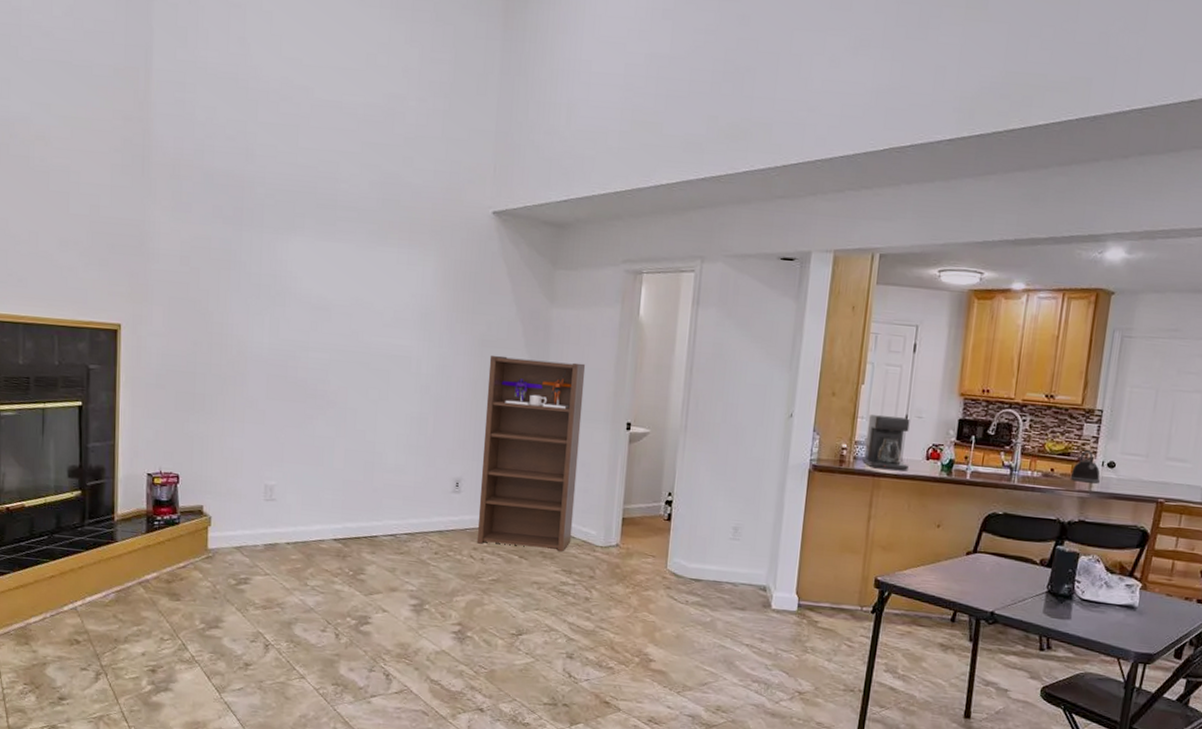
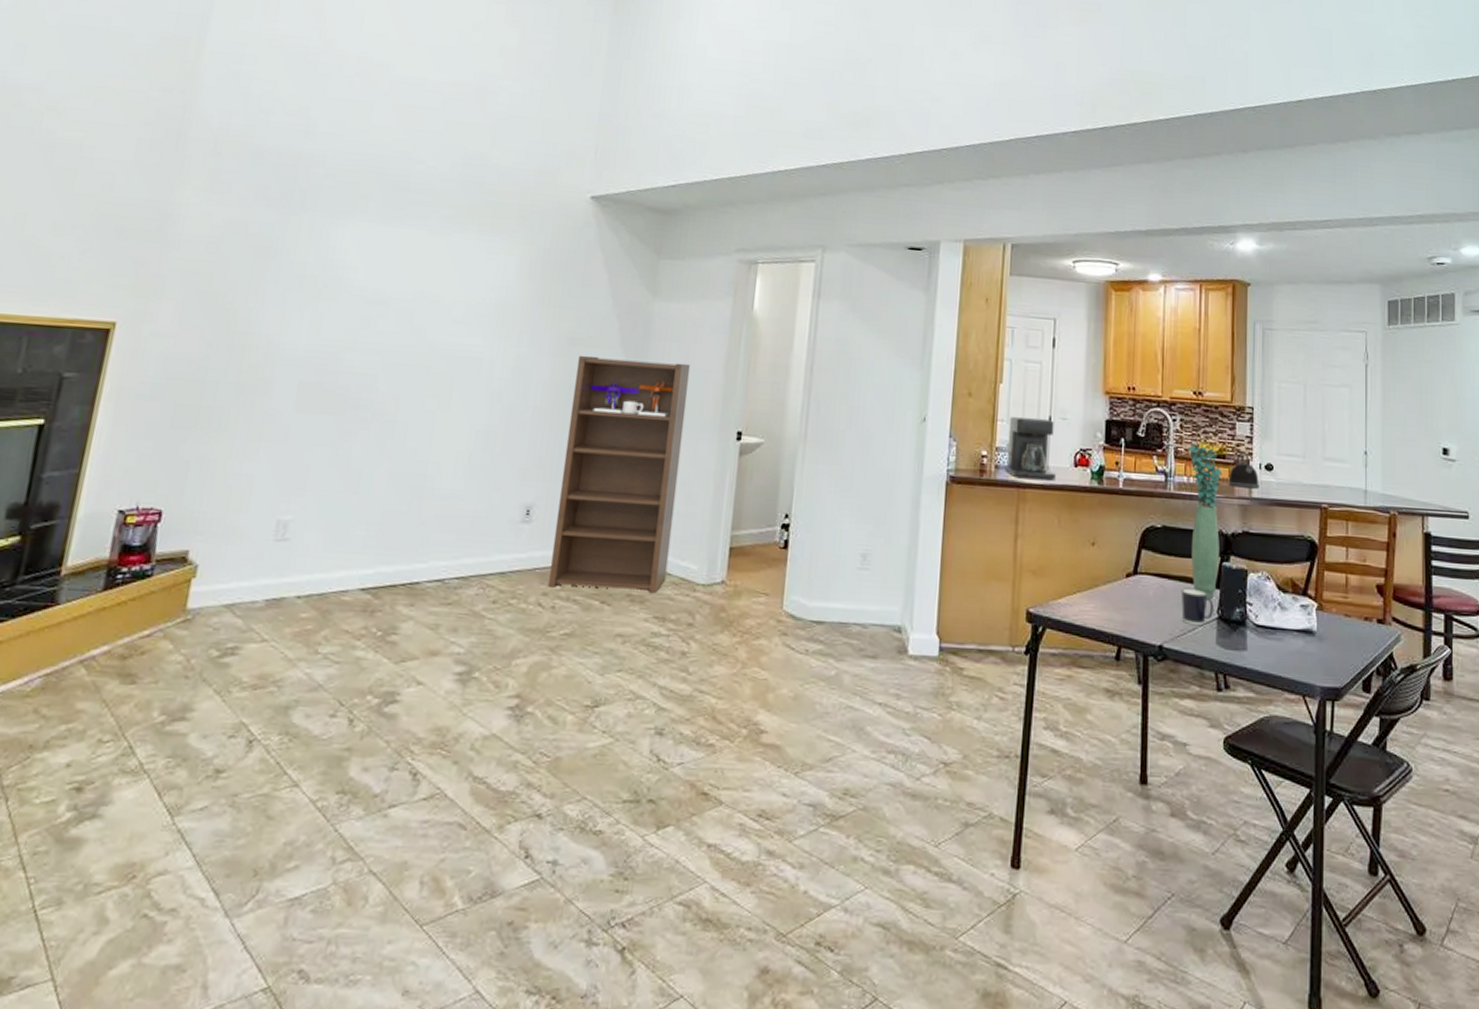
mug: none [1014,567,1045,598] -> present [1180,589,1214,626]
vase: none [1026,437,1066,577] -> present [1188,439,1223,600]

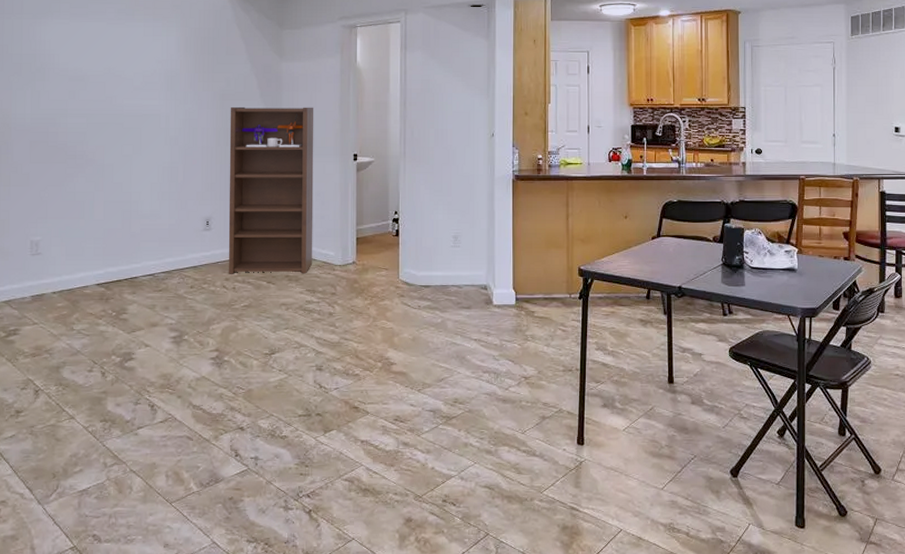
coffee maker: present [1005,416,1056,481] -> none [556,127,595,173]
mug: present [1180,589,1214,626] -> none [693,245,719,271]
vase: present [1188,439,1223,600] -> none [695,135,723,252]
kettle: present [1228,452,1259,490] -> none [727,141,751,169]

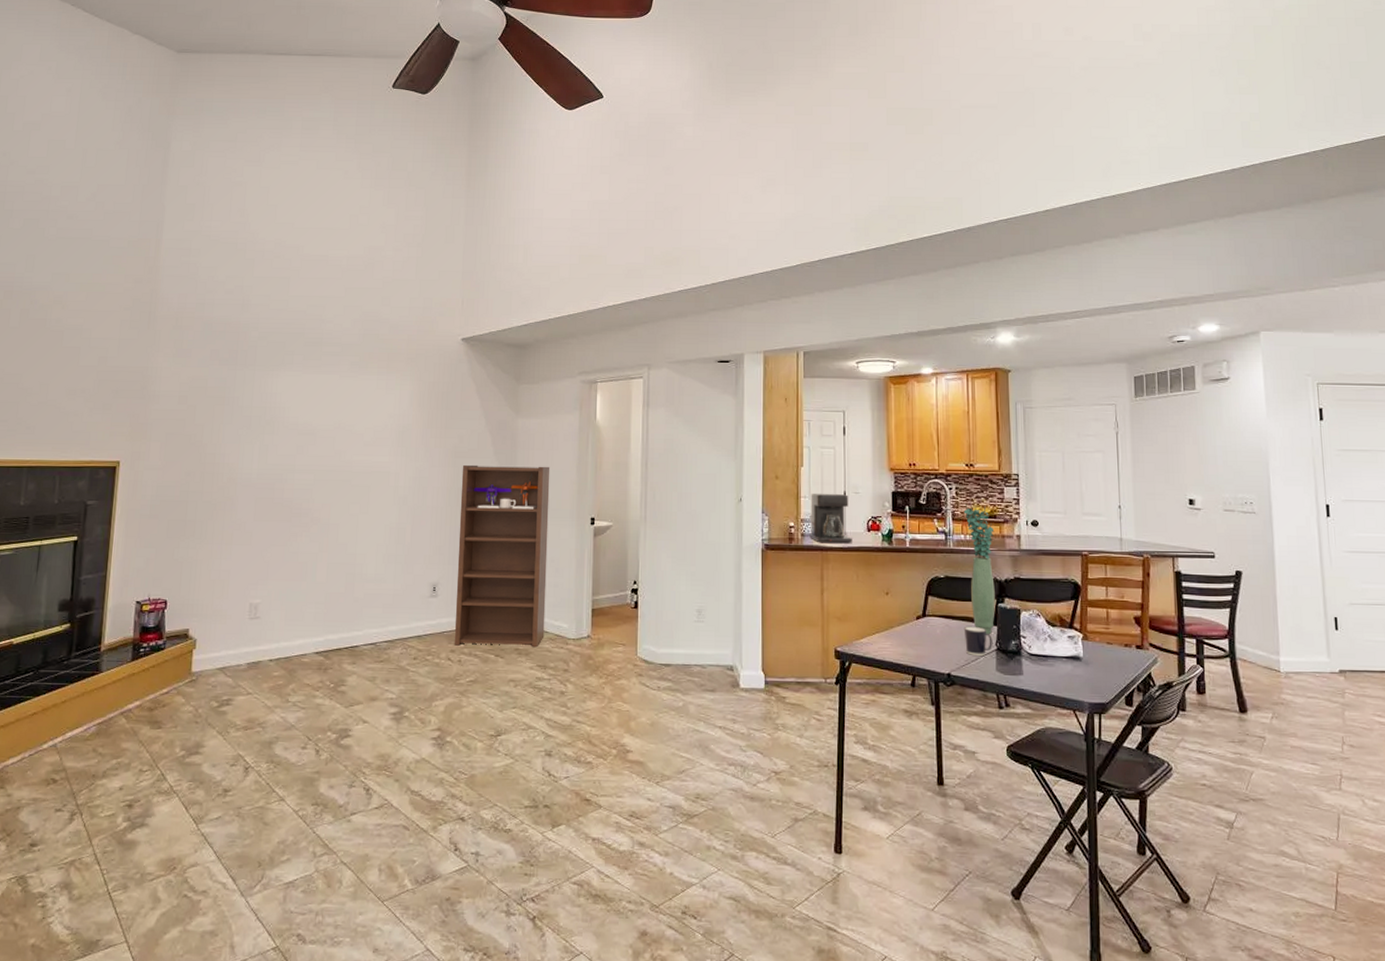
coffee maker: none [556,127,595,173] -> present [809,493,852,544]
mug: none [693,245,719,271] -> present [963,627,993,657]
vase: none [695,135,723,252] -> present [963,503,995,635]

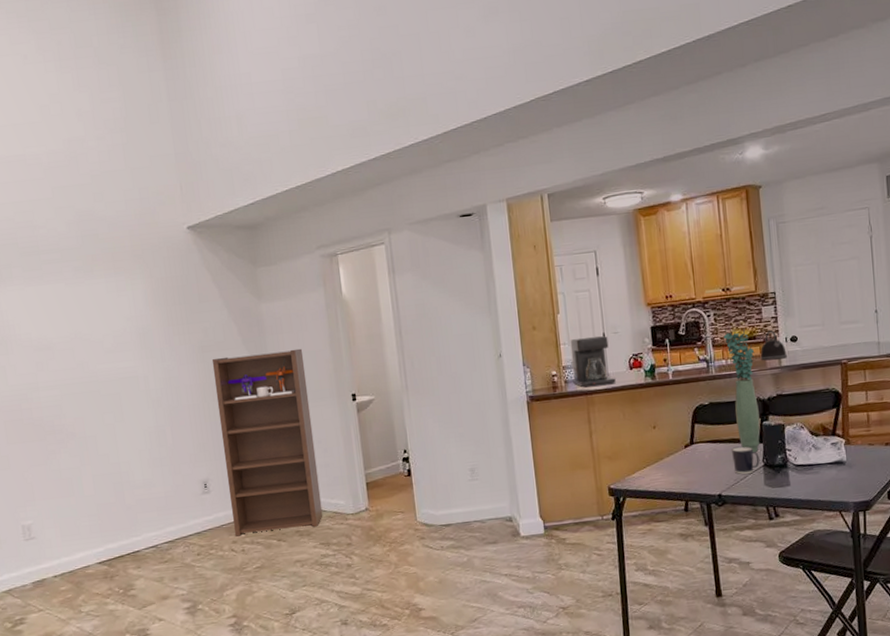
kettle: none [1000,512,1027,543] -> present [760,330,787,361]

